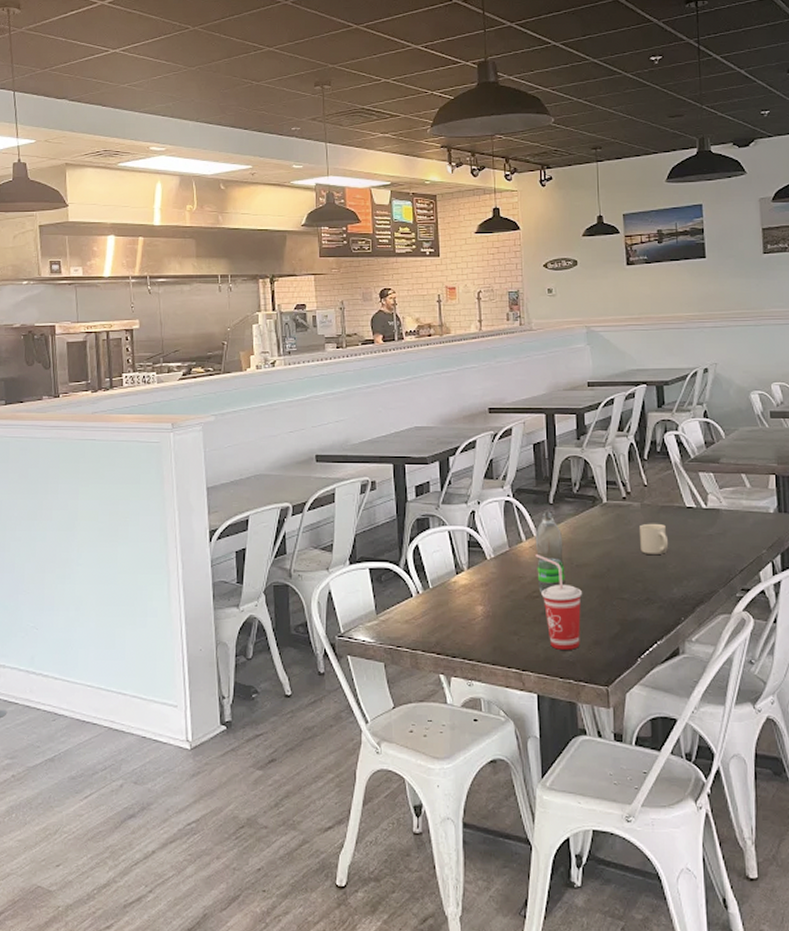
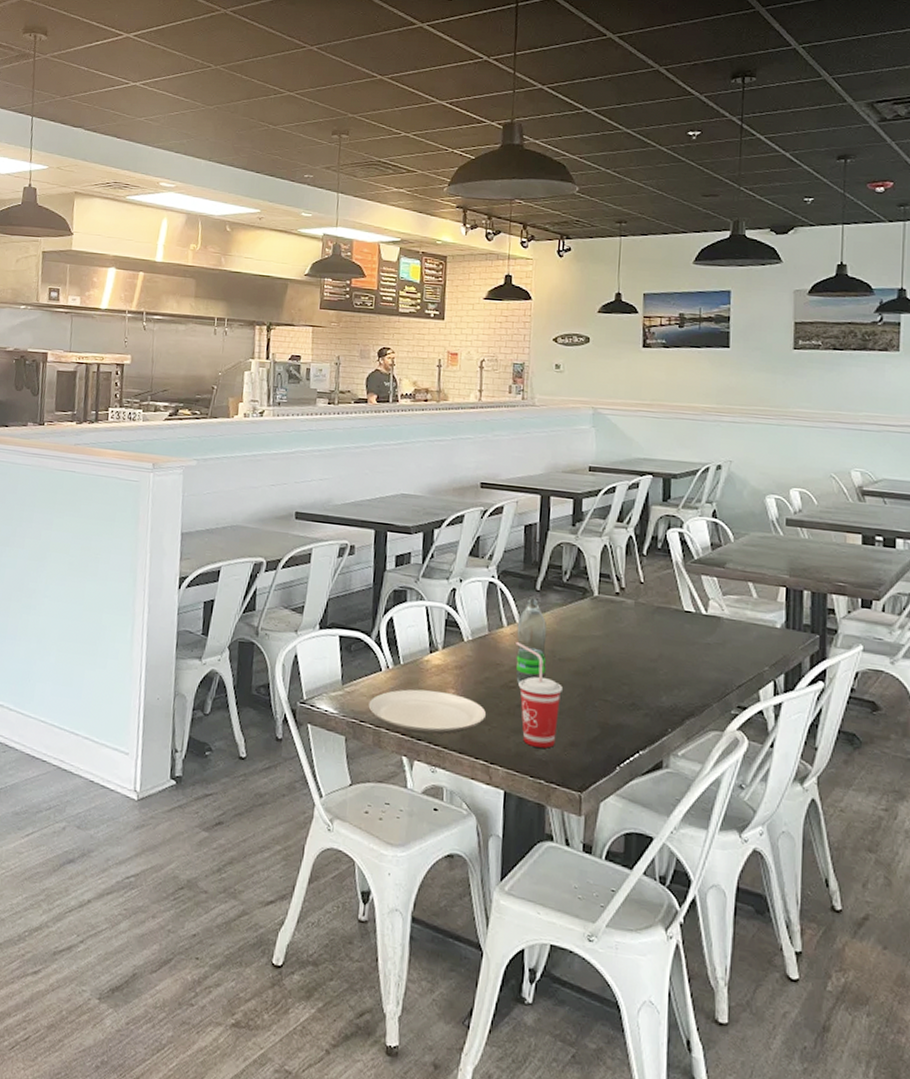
plate: none [403,609,513,651] -> present [368,689,486,735]
cup: present [638,523,669,556] -> none [630,623,662,659]

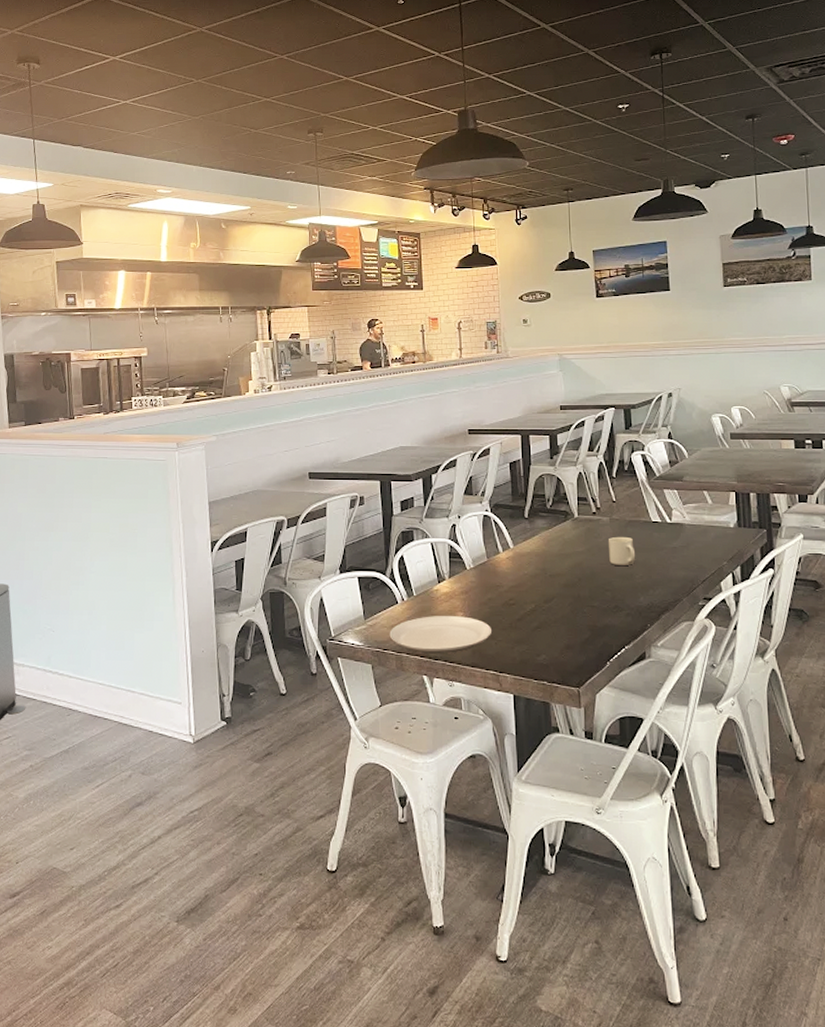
bottle: present [515,597,547,684] -> none [511,524,540,601]
beverage cup: present [516,641,562,748] -> none [511,564,555,653]
cup: none [630,623,662,659] -> present [607,536,636,567]

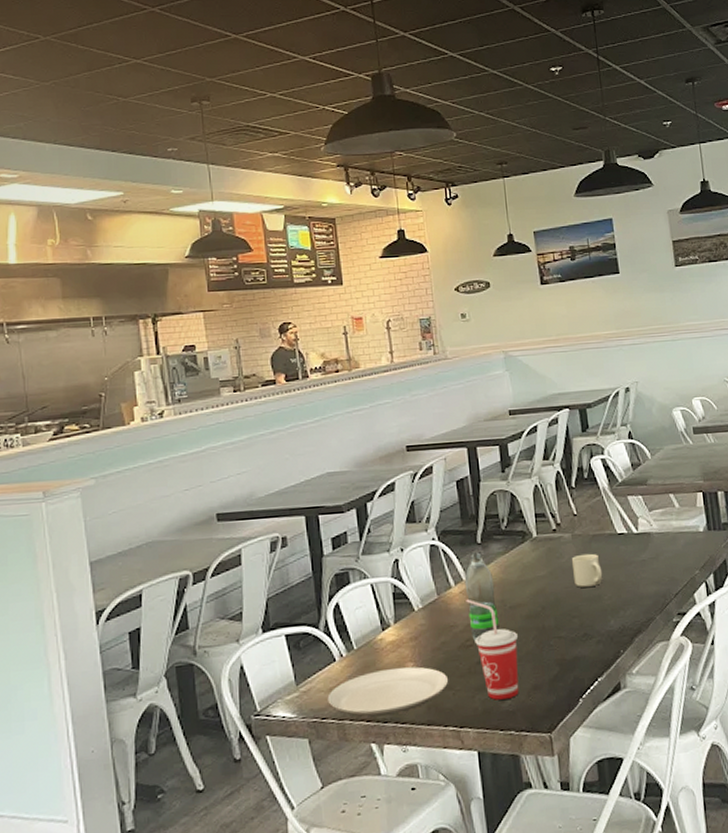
bottle: none [511,524,540,601] -> present [464,551,500,641]
beverage cup: none [511,564,555,653] -> present [466,598,519,700]

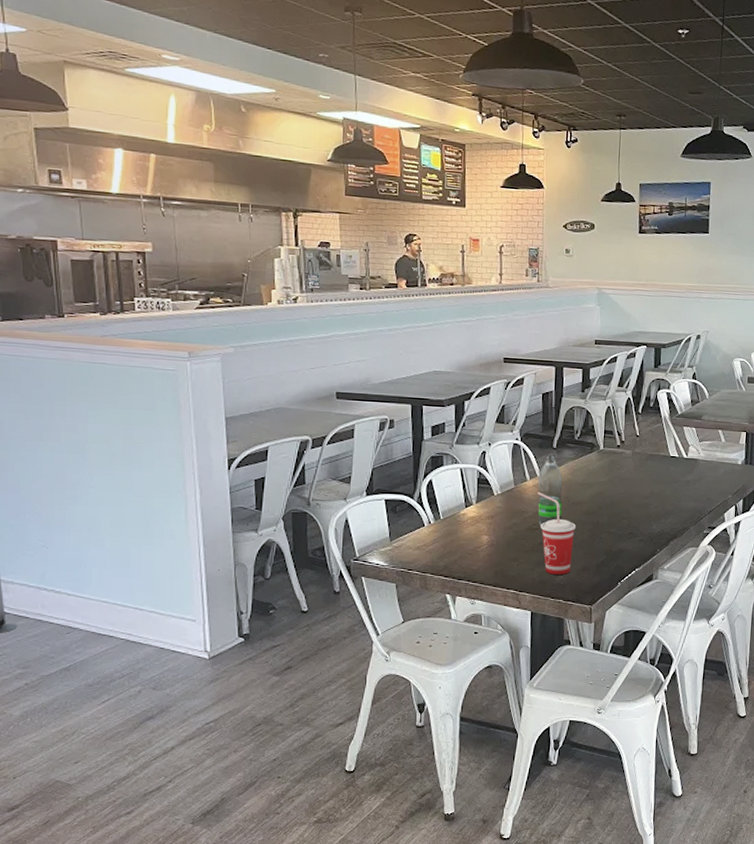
plate: present [327,666,448,717] -> none [414,538,514,574]
cup: present [571,553,603,588] -> none [628,468,653,497]

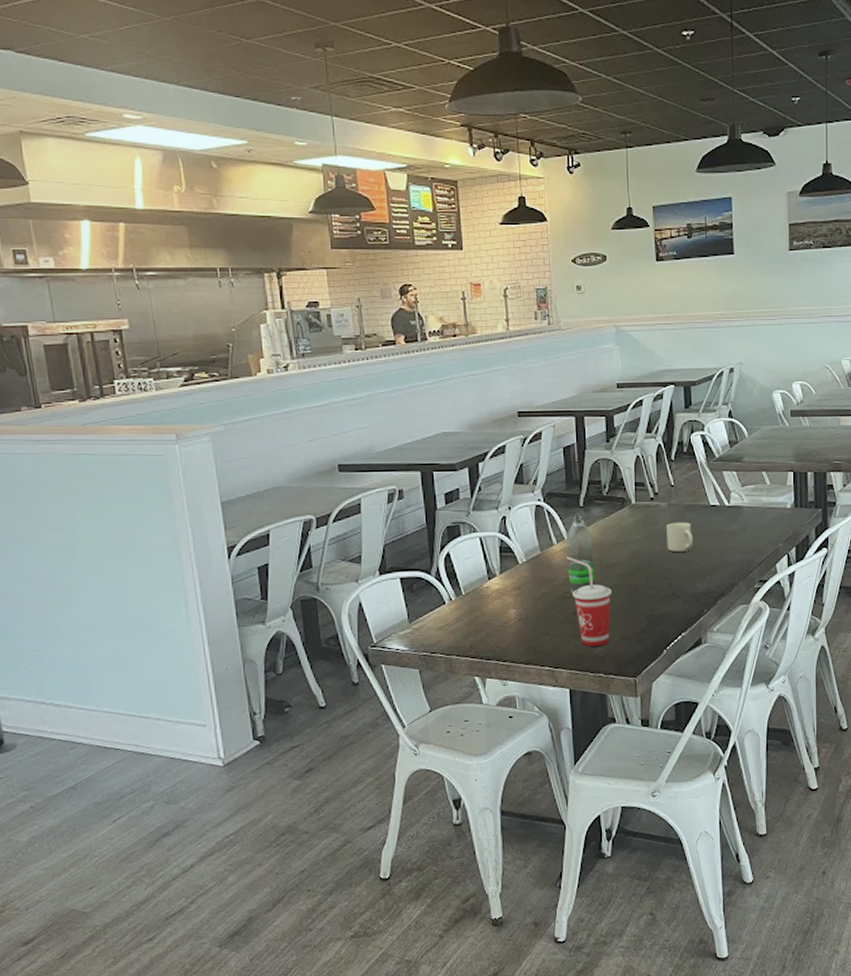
cup: none [628,468,653,497] -> present [665,522,694,553]

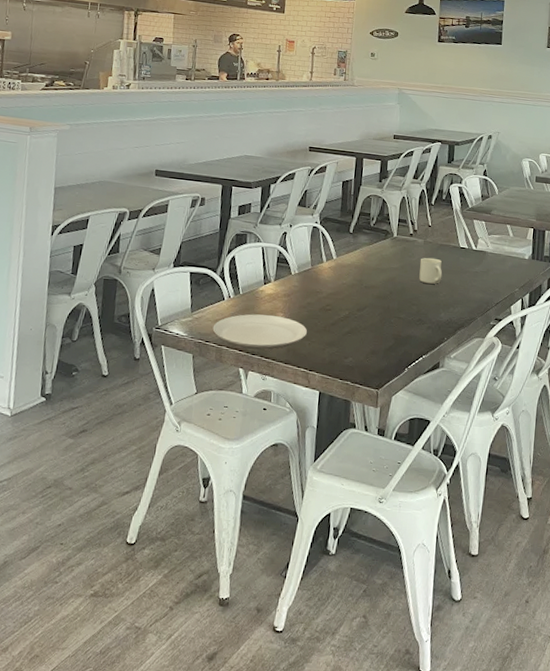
plate: none [437,612,546,654] -> present [212,314,307,350]
bottle: present [566,513,596,594] -> none [331,238,357,307]
beverage cup: present [566,556,611,646] -> none [332,273,367,357]

